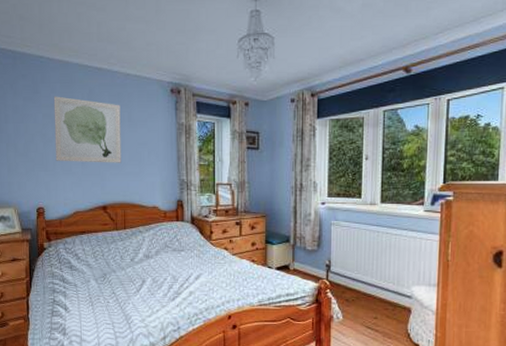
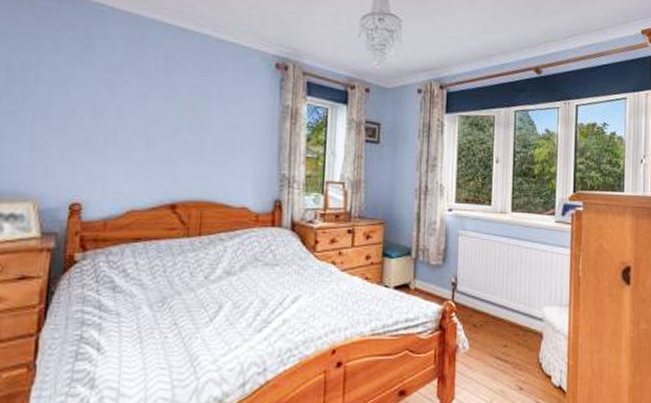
wall art: present [53,96,122,163] -> none [107,56,208,149]

